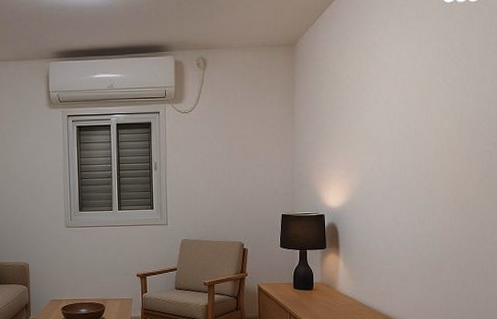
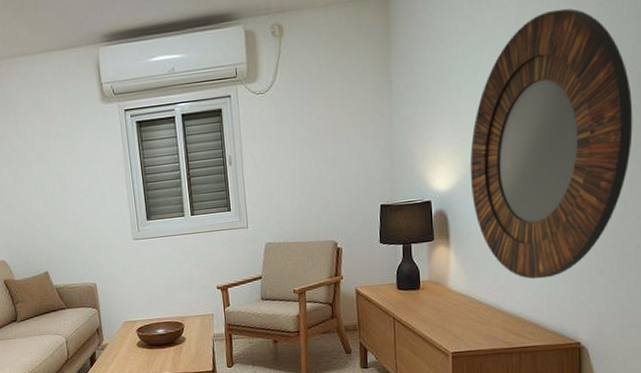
home mirror: none [357,69,489,288] -> present [470,8,633,279]

